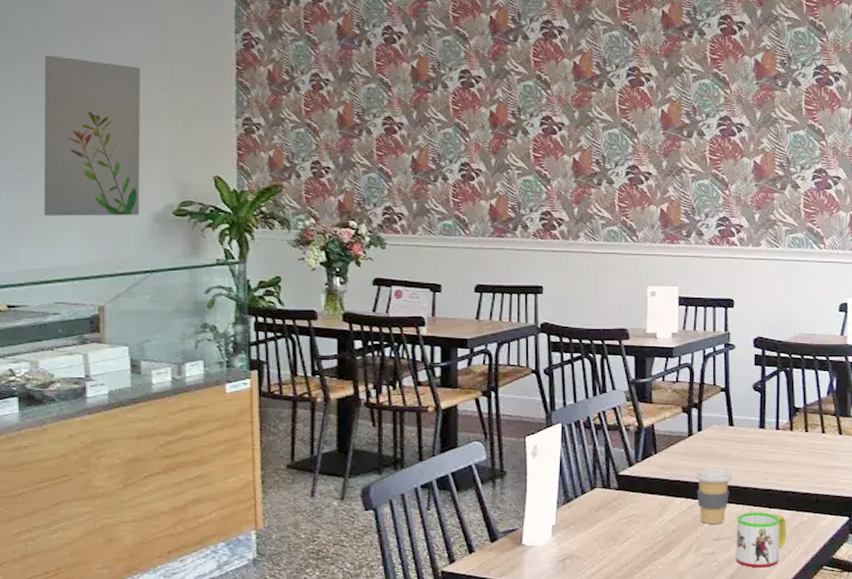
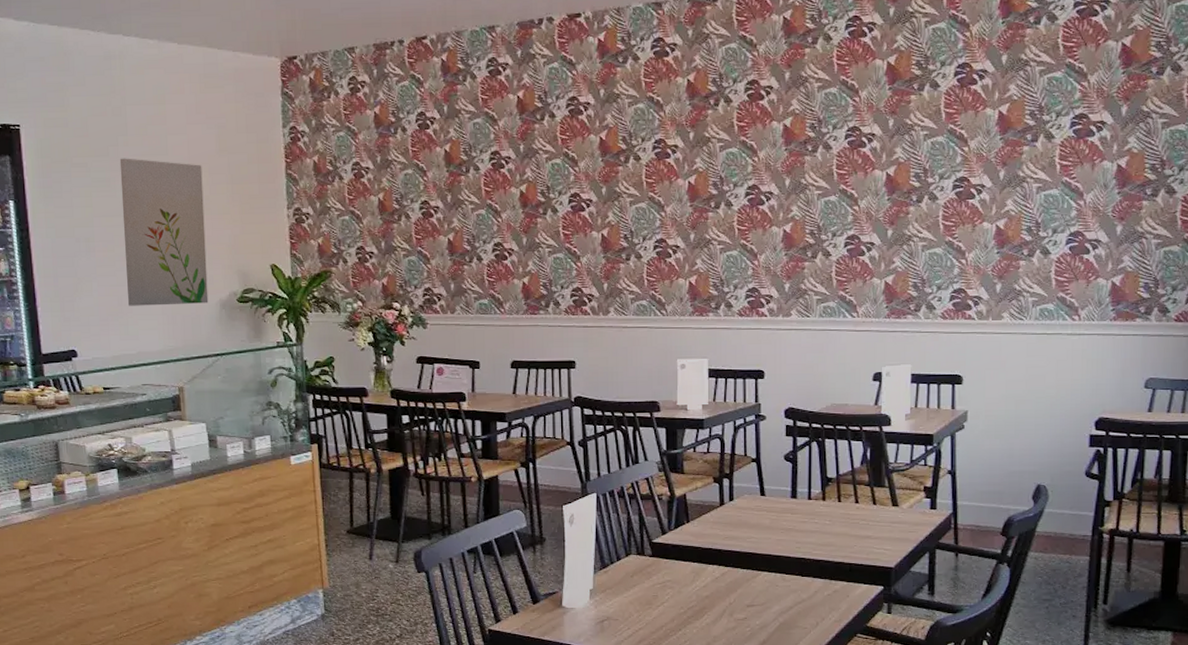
coffee cup: present [695,468,733,524] -> none [727,537,765,591]
mug: present [736,511,787,568] -> none [769,579,820,634]

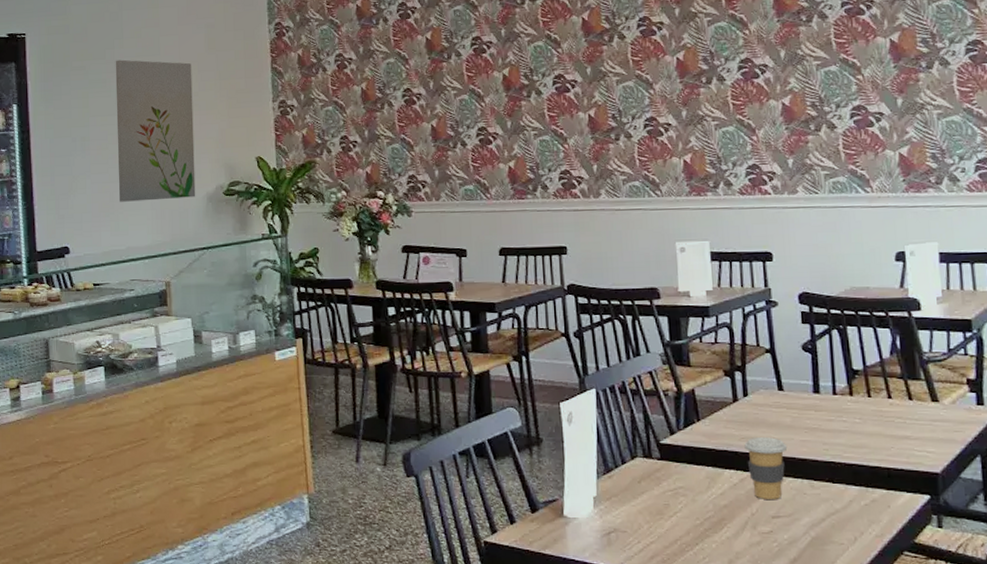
coffee cup: none [727,537,765,591] -> present [744,437,788,499]

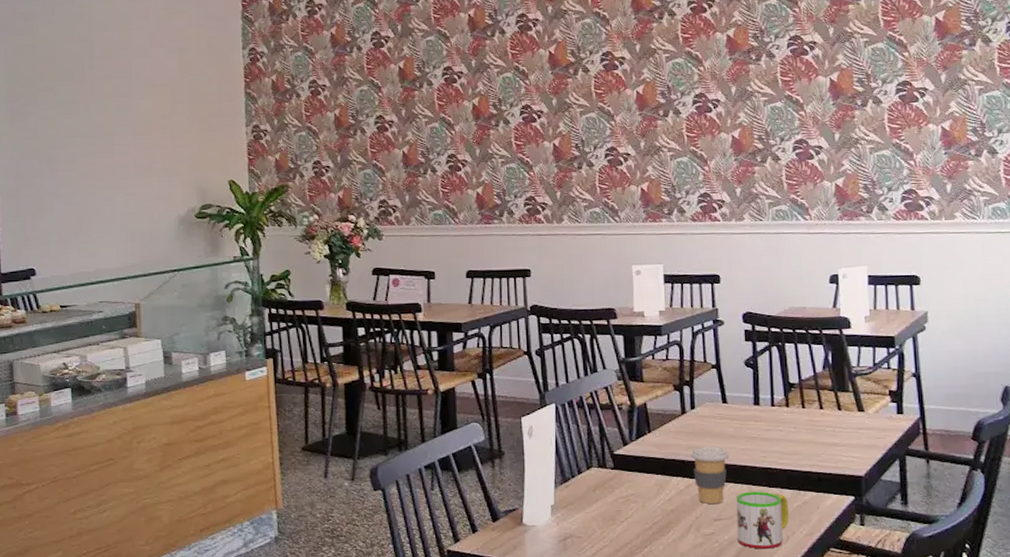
wall art: present [115,59,196,202] -> none [84,81,167,224]
mug: none [796,486,857,550] -> present [736,491,790,549]

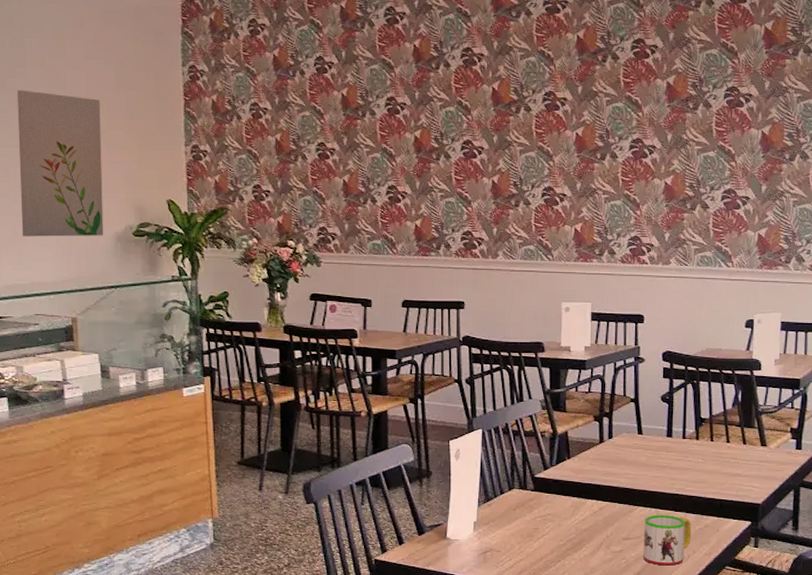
wall art: none [84,81,167,224] -> present [16,90,104,237]
coffee cup: present [691,446,730,504] -> none [606,473,641,524]

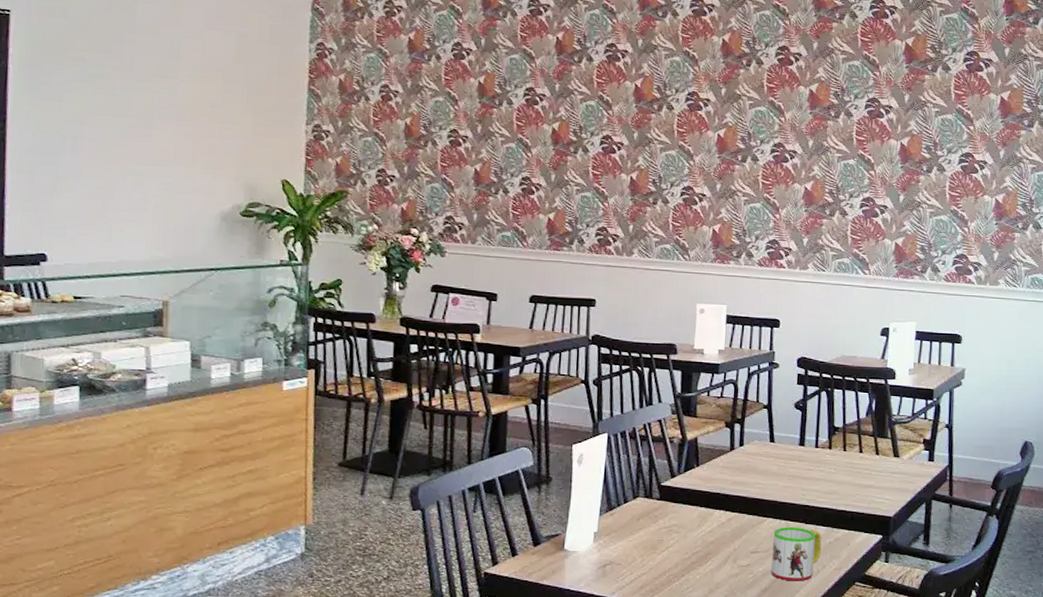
wall art: present [16,90,104,237] -> none [115,56,216,215]

